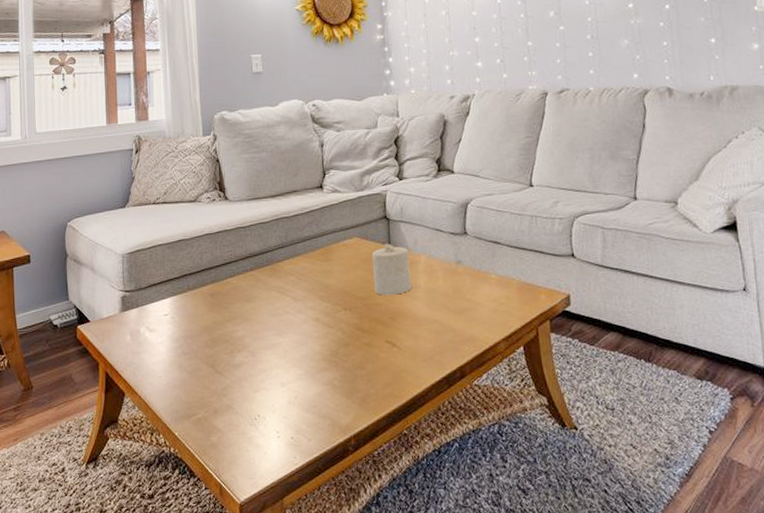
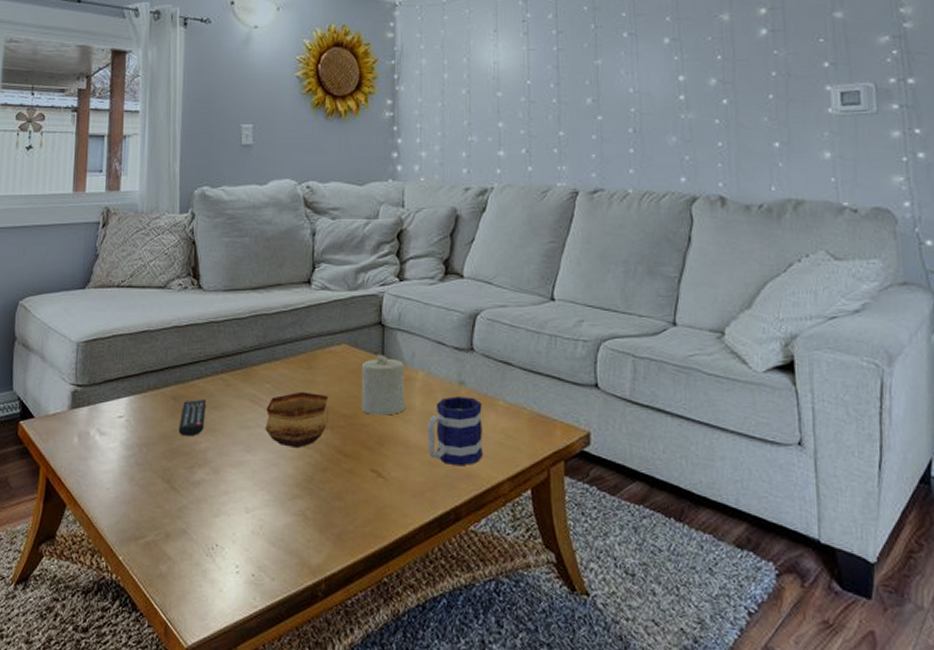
remote control: none [217,293,240,327] -> present [178,398,207,437]
bowl: none [292,280,347,329] -> present [265,391,329,449]
mug: none [431,273,480,332] -> present [427,396,482,467]

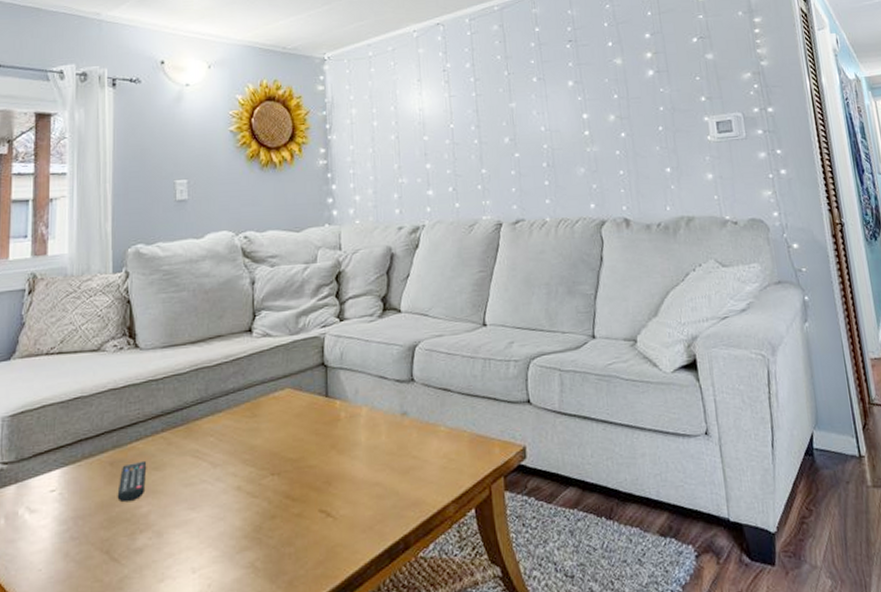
bowl: present [265,391,329,449] -> none [210,440,276,500]
candle: present [361,354,406,416] -> none [306,394,352,456]
mug: present [427,396,482,467] -> none [373,426,427,495]

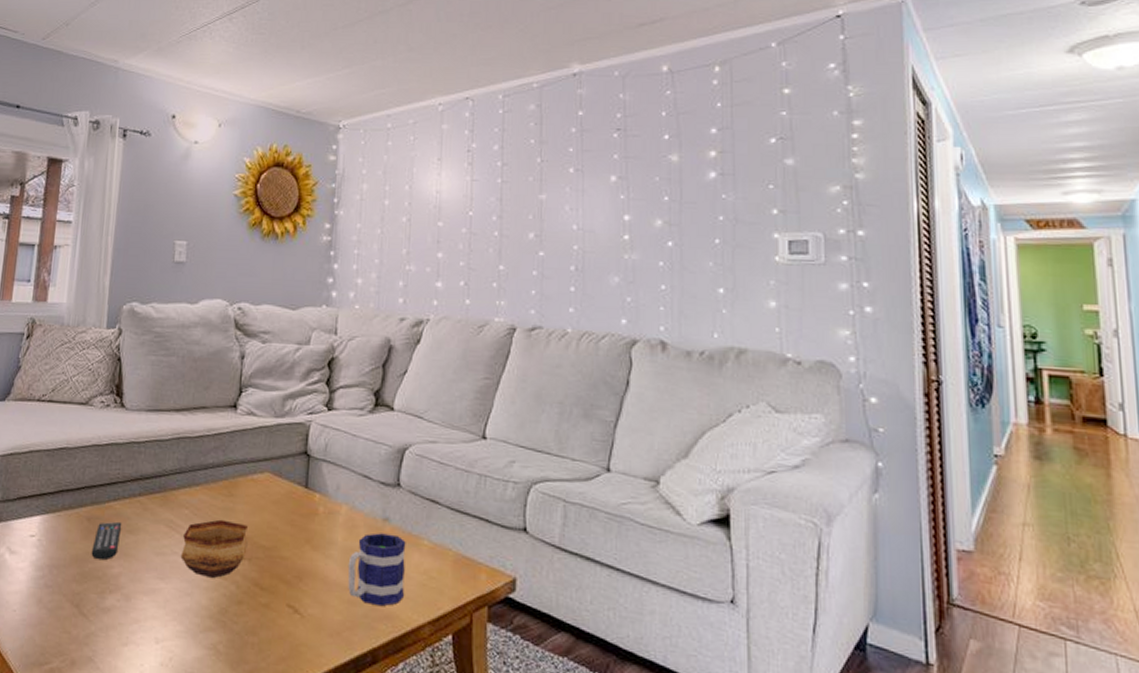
bowl: none [210,440,276,500] -> present [180,519,249,579]
mug: none [373,426,427,495] -> present [347,533,406,607]

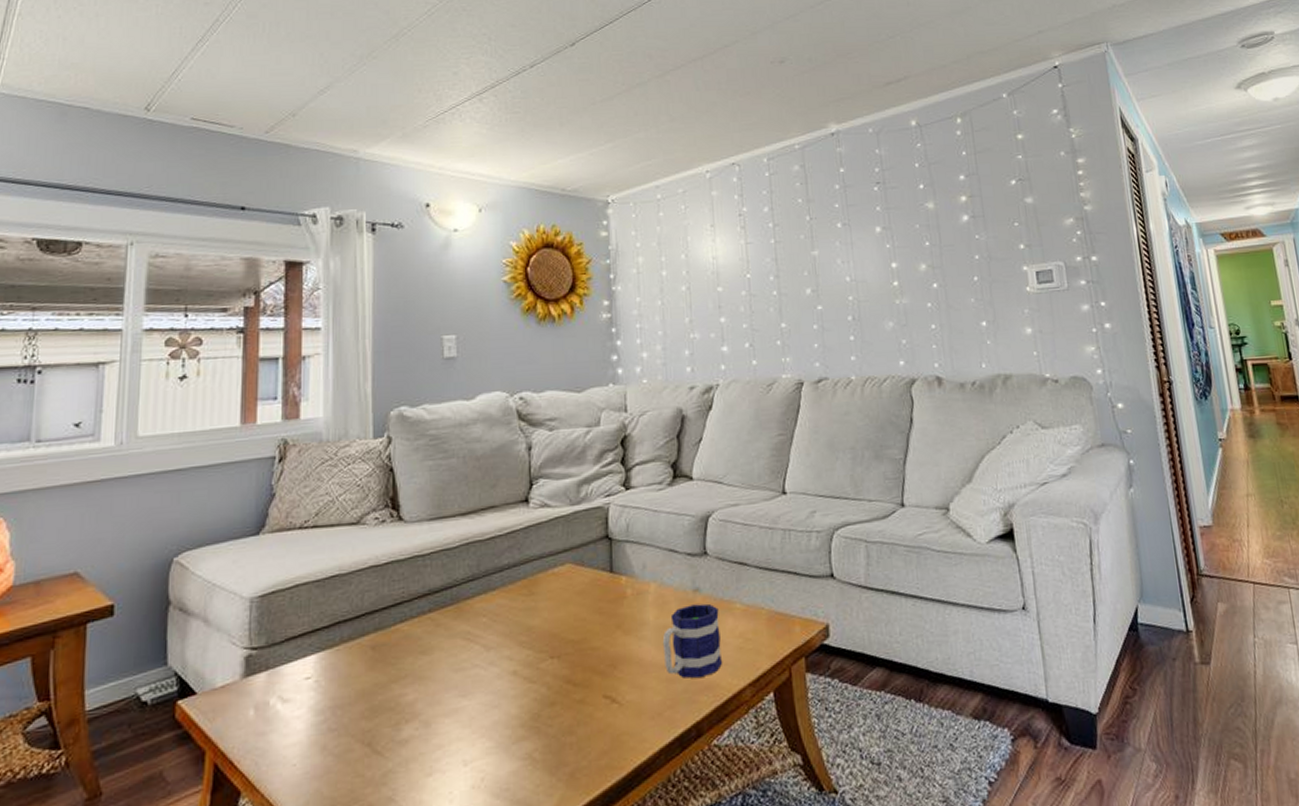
remote control: present [91,521,122,561] -> none [380,644,413,690]
bowl: present [180,519,249,579] -> none [482,620,555,685]

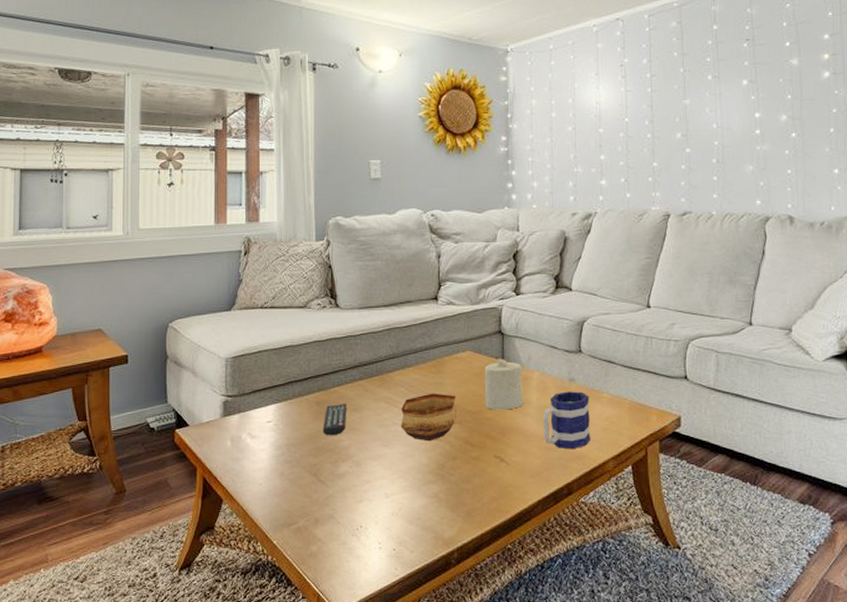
remote control: none [380,644,413,690] -> present [323,403,347,436]
bowl: none [482,620,555,685] -> present [400,393,457,442]
candle: none [588,570,639,637] -> present [484,359,524,410]

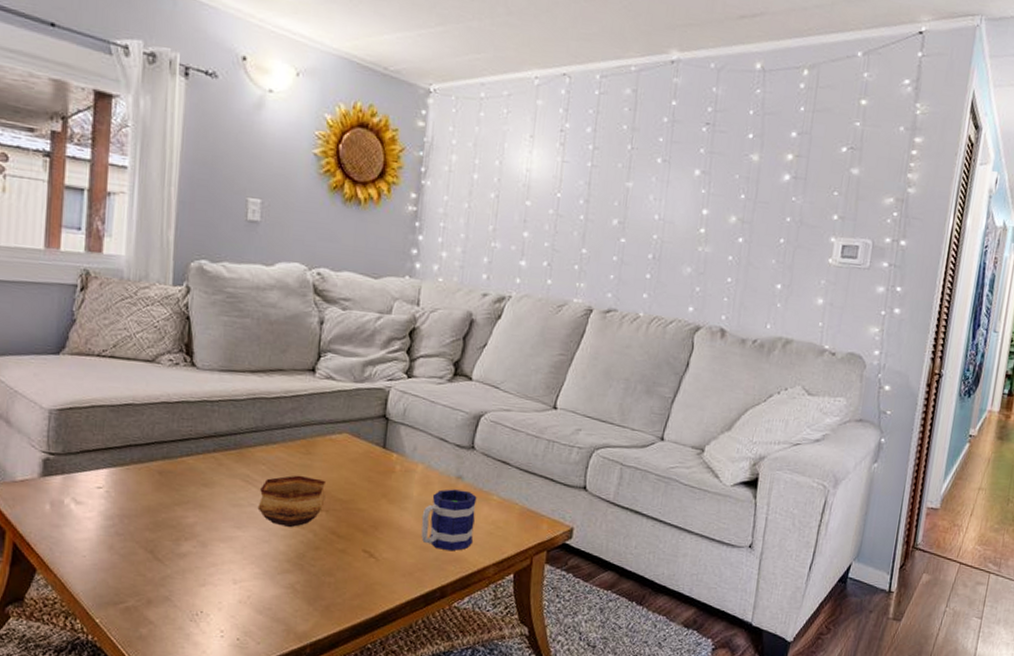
remote control: present [323,403,347,436] -> none [164,475,196,511]
candle: present [484,359,524,410] -> none [358,445,405,503]

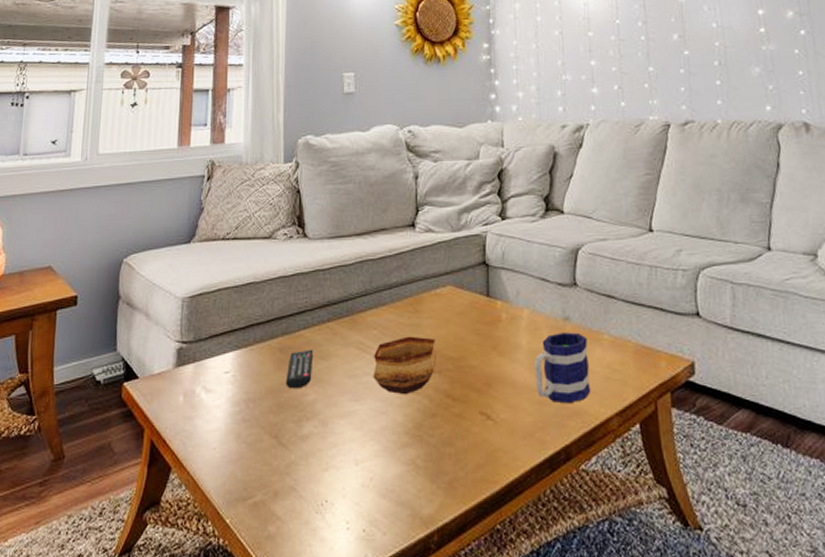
remote control: none [164,475,196,511] -> present [286,349,314,389]

